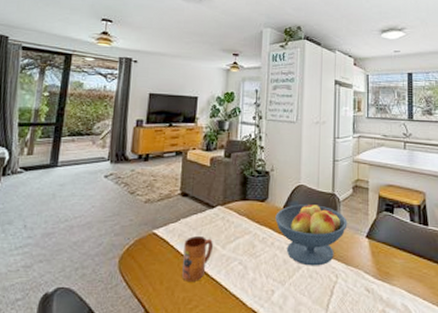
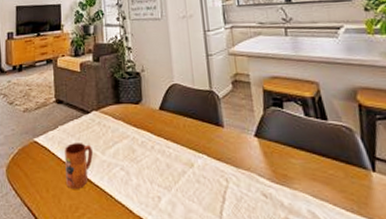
fruit bowl: present [275,202,348,266] -> none [152,101,232,170]

